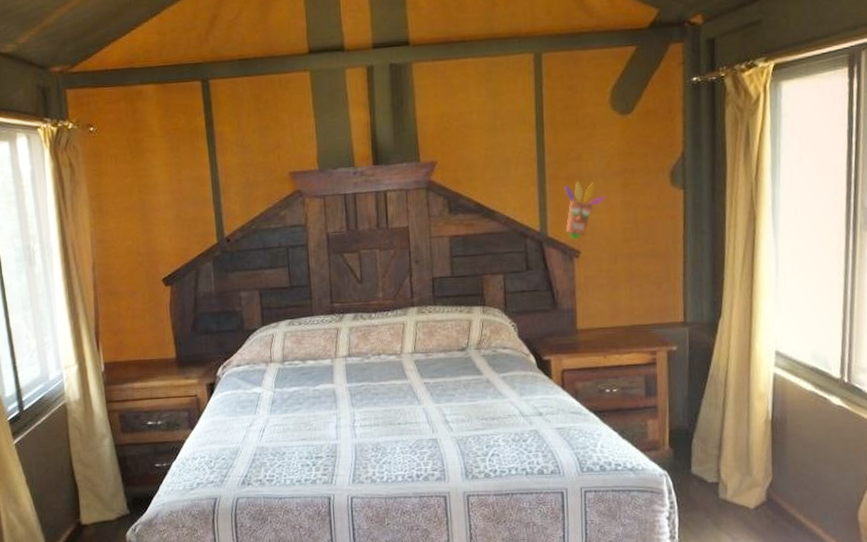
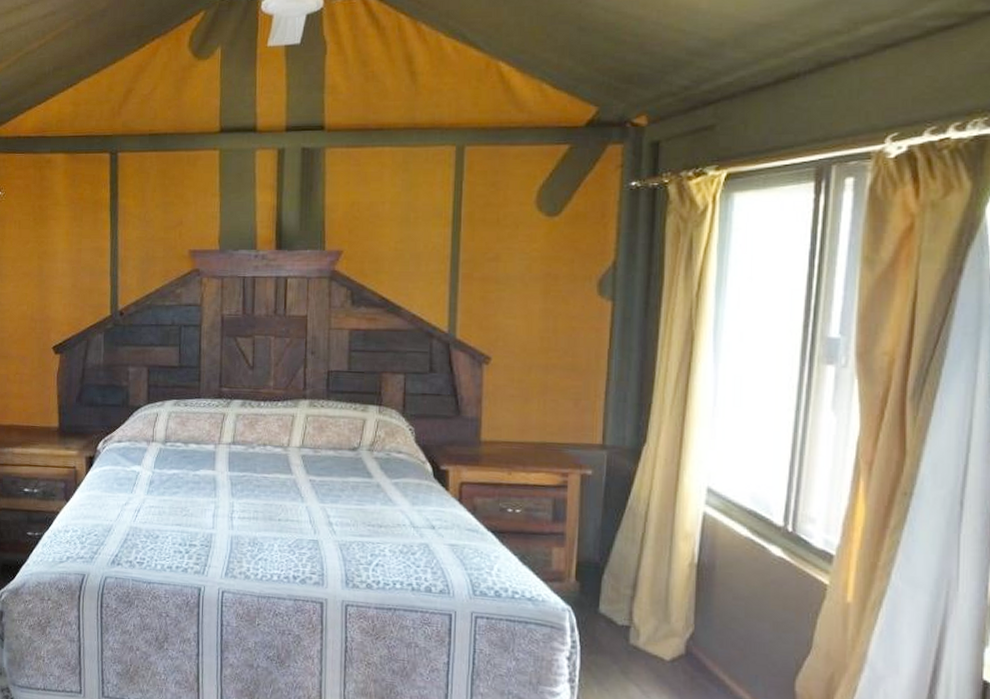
decorative mask: present [564,181,606,241] -> none [477,283,524,346]

